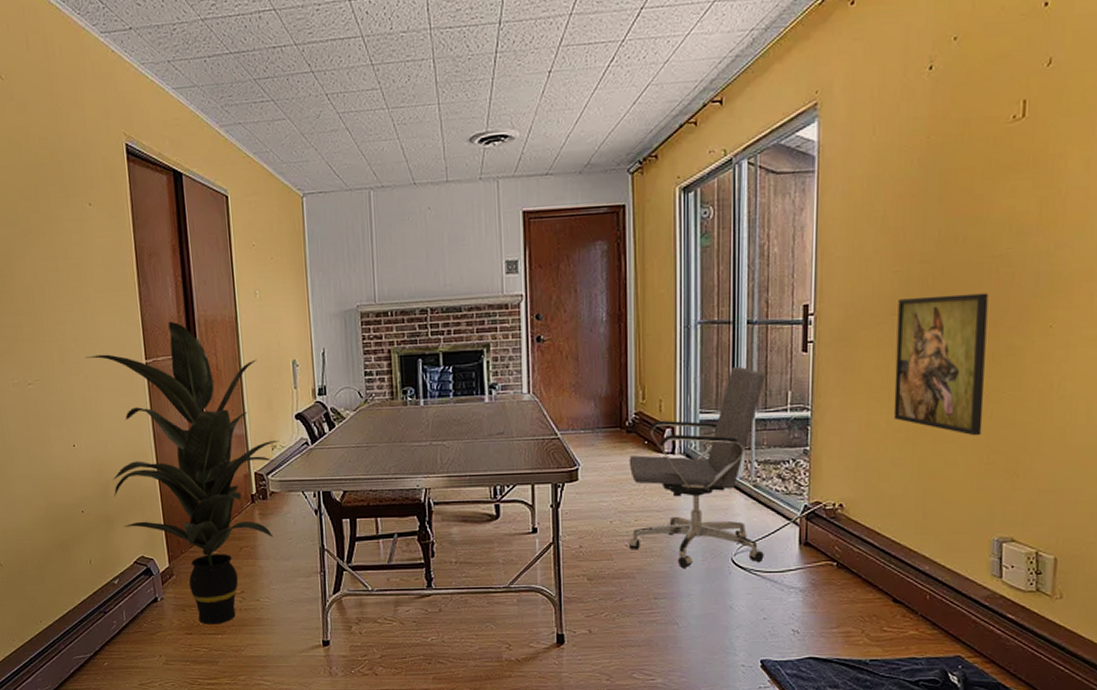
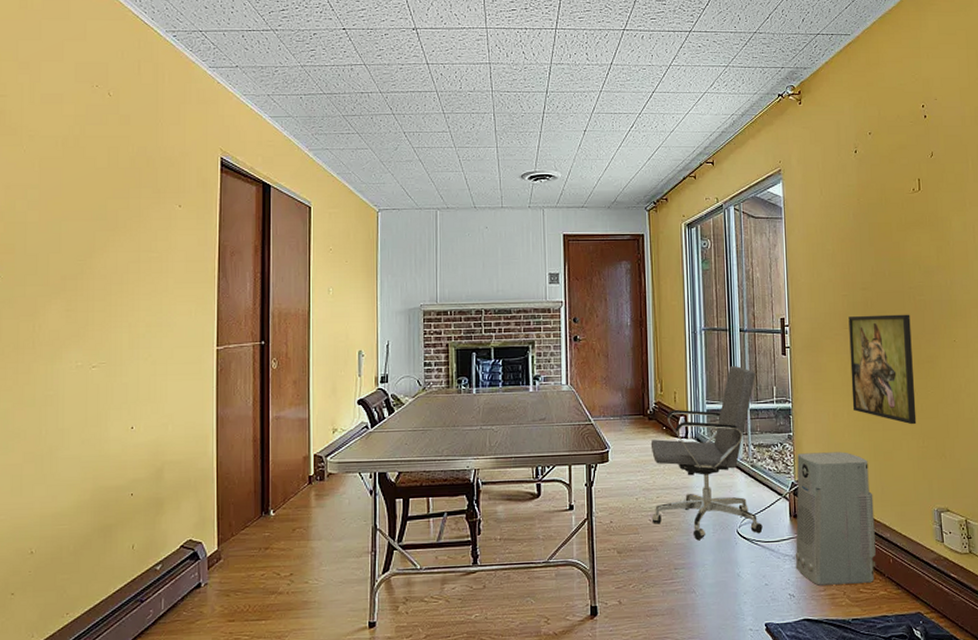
indoor plant: present [84,321,280,625] -> none [155,312,341,610]
air purifier: none [803,469,912,622] -> present [795,452,876,586]

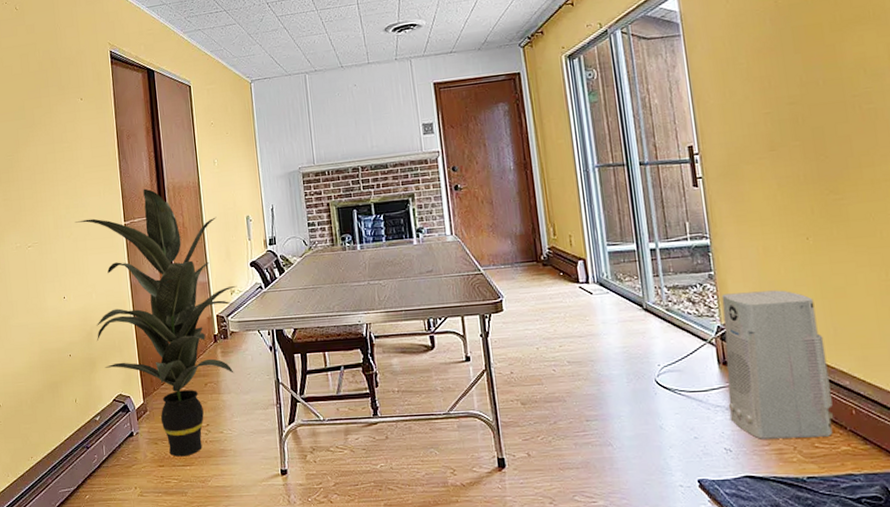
indoor plant: none [155,312,341,610] -> present [74,188,237,457]
office chair: present [650,366,763,540] -> none [547,203,686,390]
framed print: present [848,314,917,425] -> none [774,127,876,255]

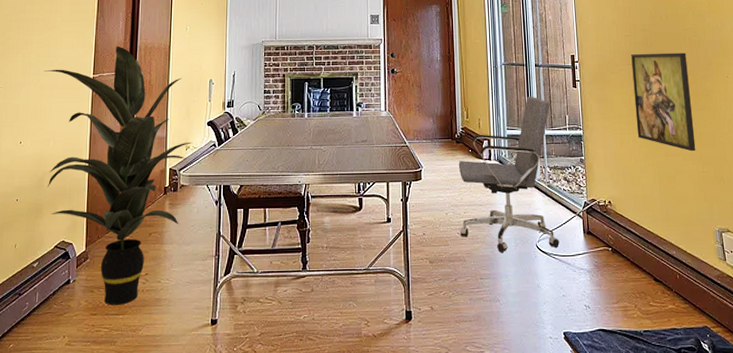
office chair: none [547,203,686,390] -> present [458,97,560,252]
air purifier: present [721,290,834,439] -> none [589,175,664,298]
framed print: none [774,127,876,255] -> present [631,52,696,152]

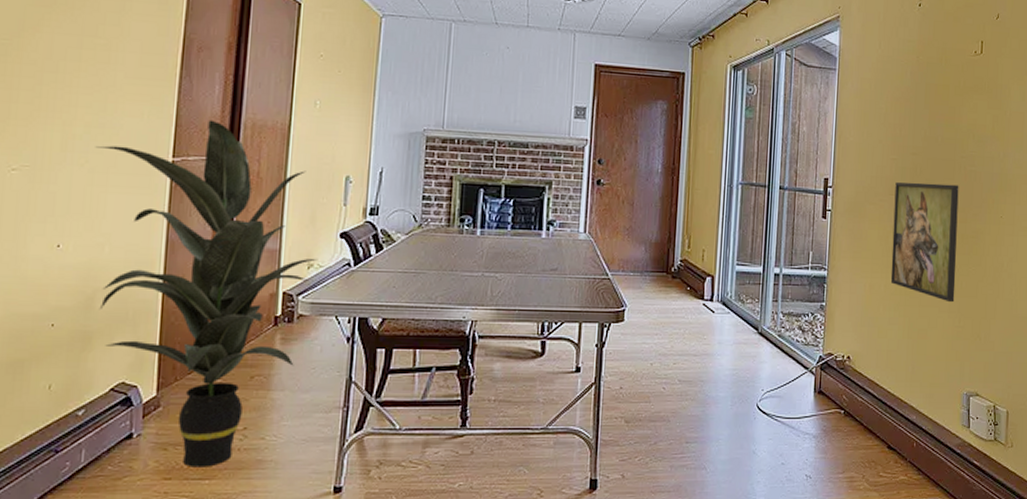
office chair: present [458,97,560,252] -> none [665,226,793,412]

